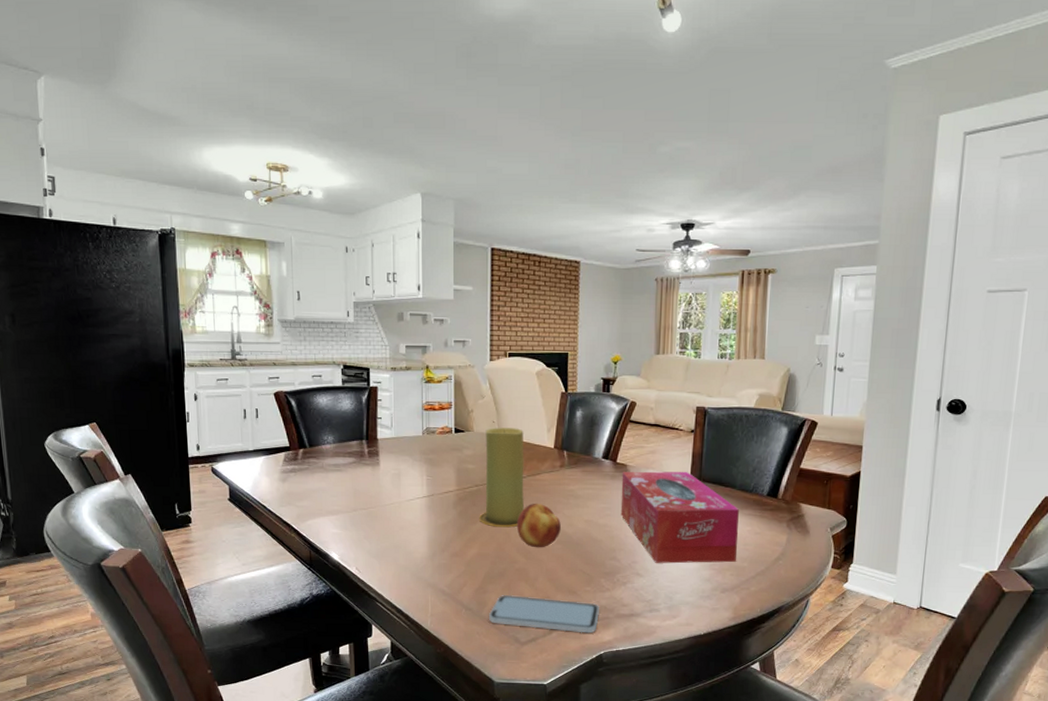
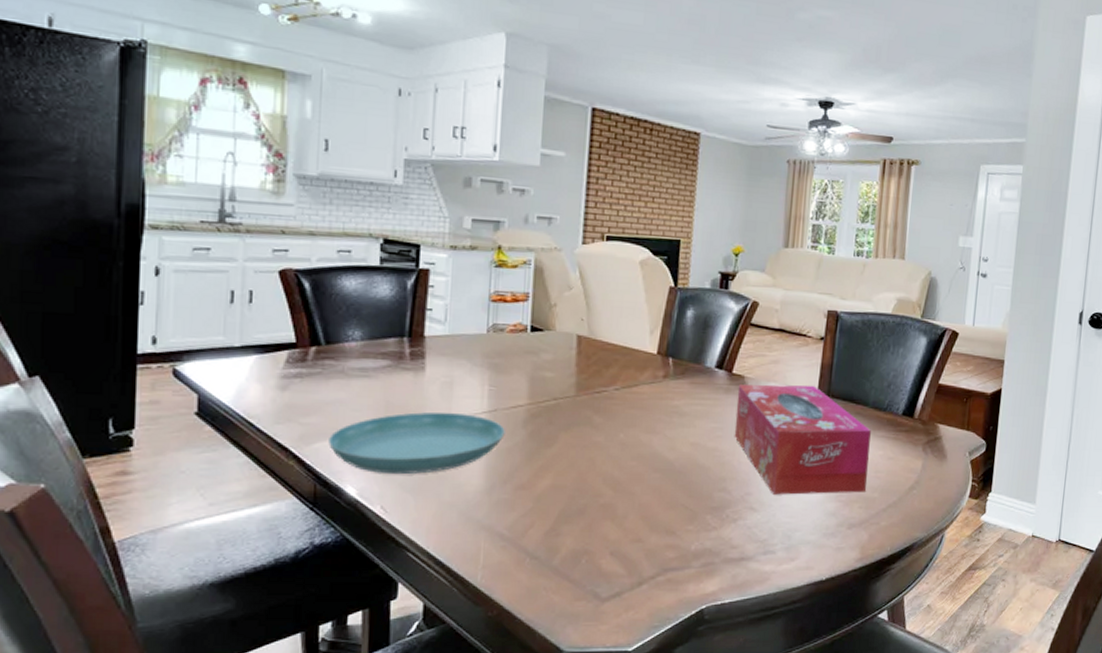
saucer: none [317,496,441,544] -> present [328,412,505,474]
candle: present [479,428,524,528] -> none [556,327,620,452]
smartphone: present [489,594,599,634] -> none [561,537,703,584]
fruit: present [516,503,561,548] -> none [604,421,661,478]

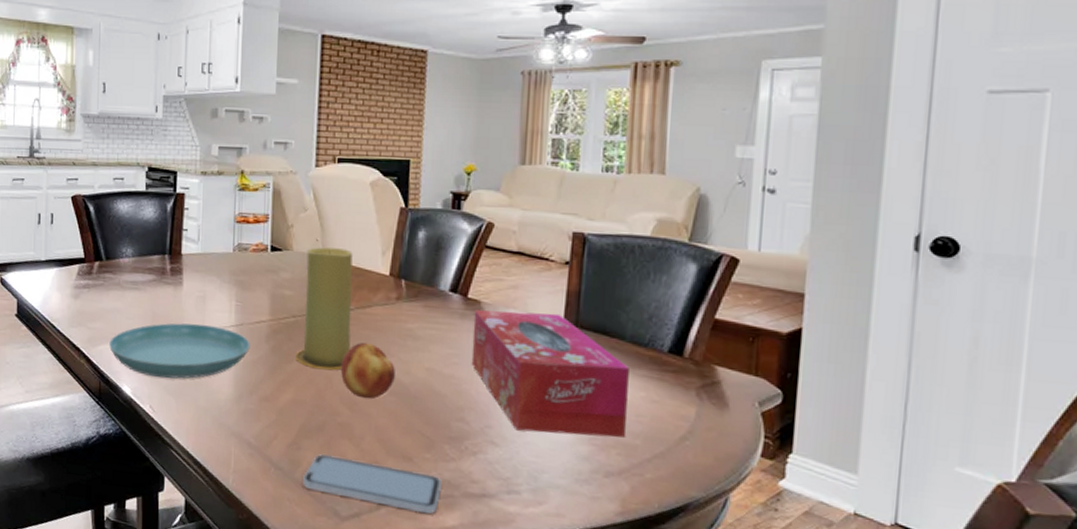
candle: none [556,327,620,452] -> present [295,247,353,371]
smartphone: none [561,537,703,584] -> present [303,454,441,514]
fruit: none [604,421,661,478] -> present [340,342,395,399]

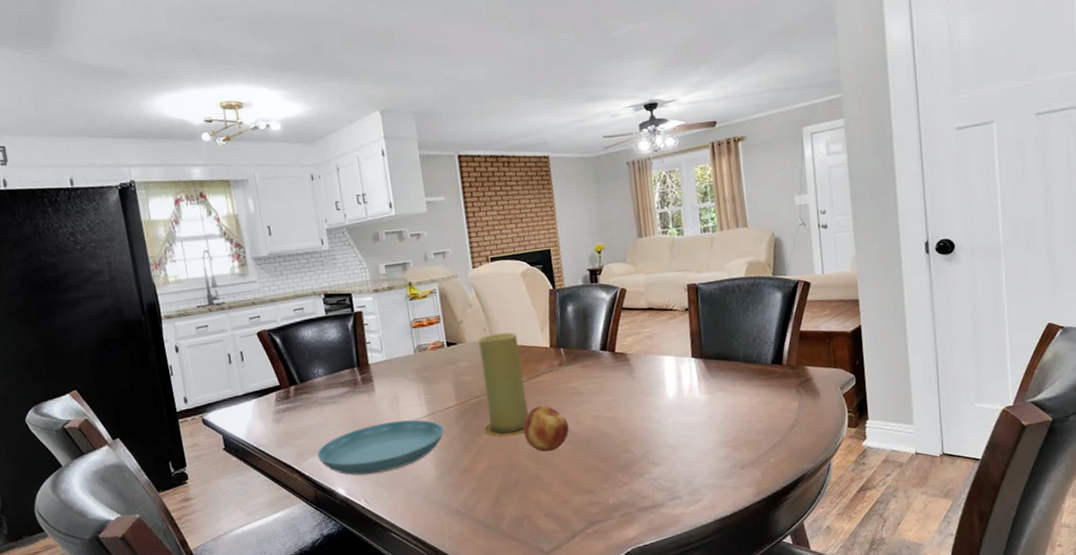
smartphone: present [303,454,441,514] -> none [508,500,621,537]
tissue box: present [471,310,629,438] -> none [622,350,751,449]

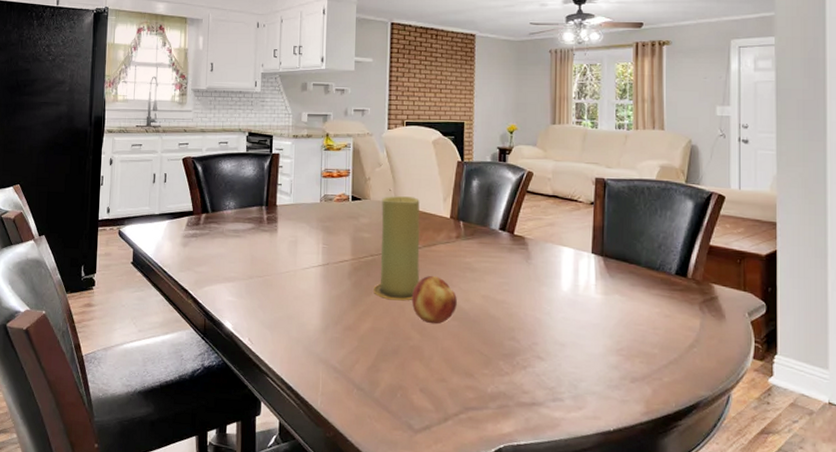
saucer: present [317,419,444,475] -> none [214,264,335,314]

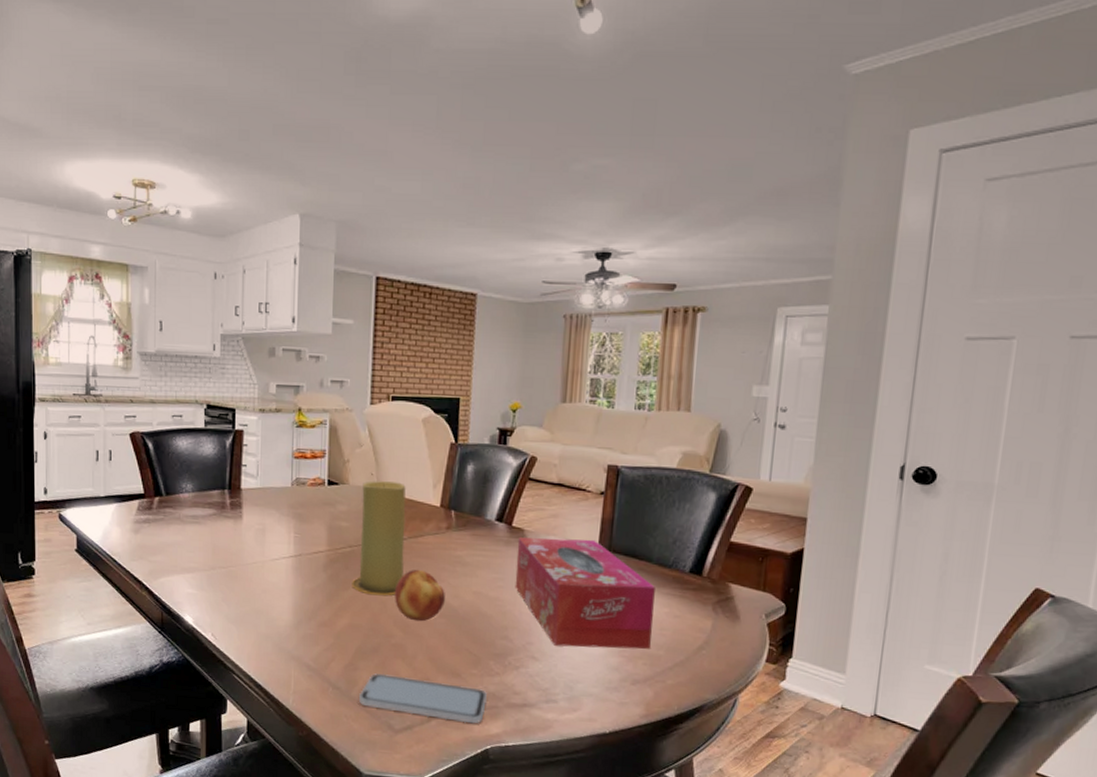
smartphone: none [381,374,498,423] -> present [359,673,487,724]
tissue box: none [519,244,646,348] -> present [515,537,655,649]

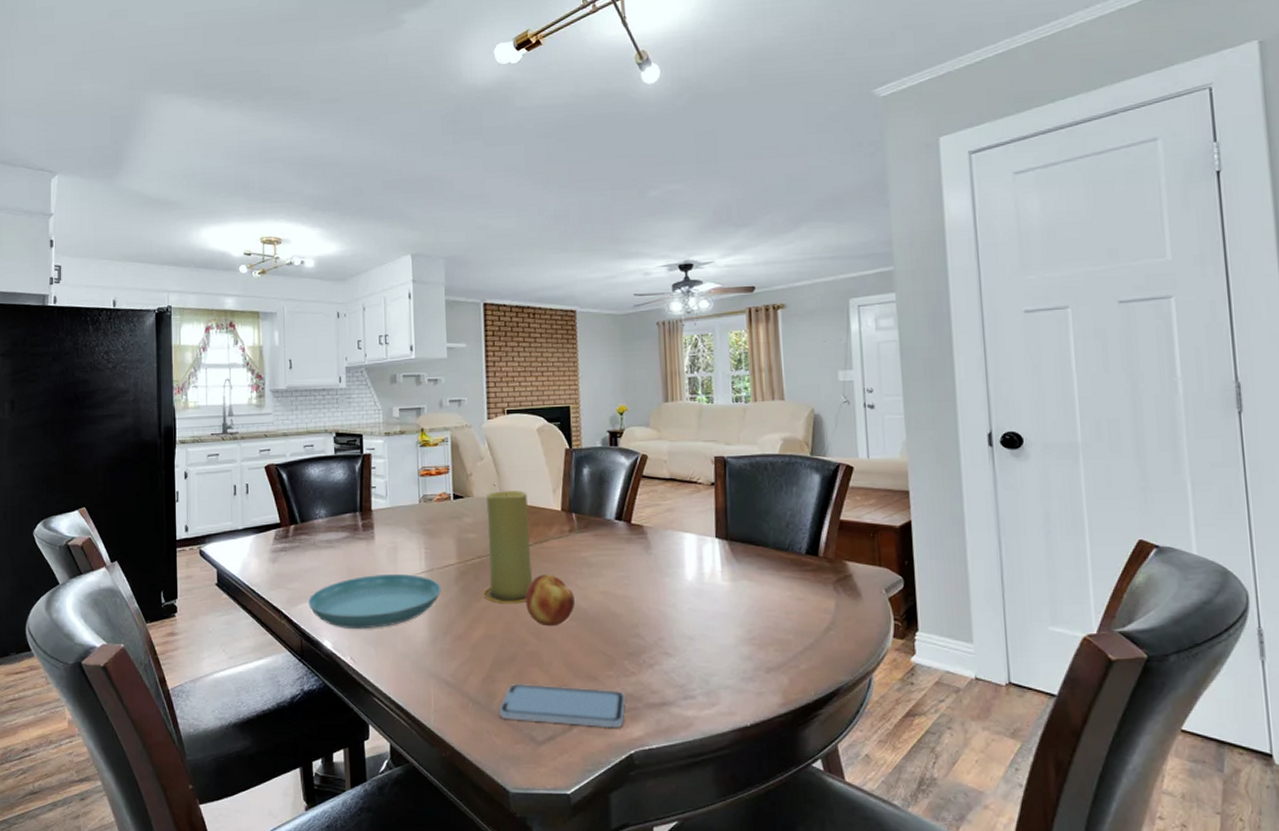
saucer: none [171,555,309,608] -> present [308,573,441,628]
tissue box: present [515,537,655,649] -> none [638,530,779,639]

